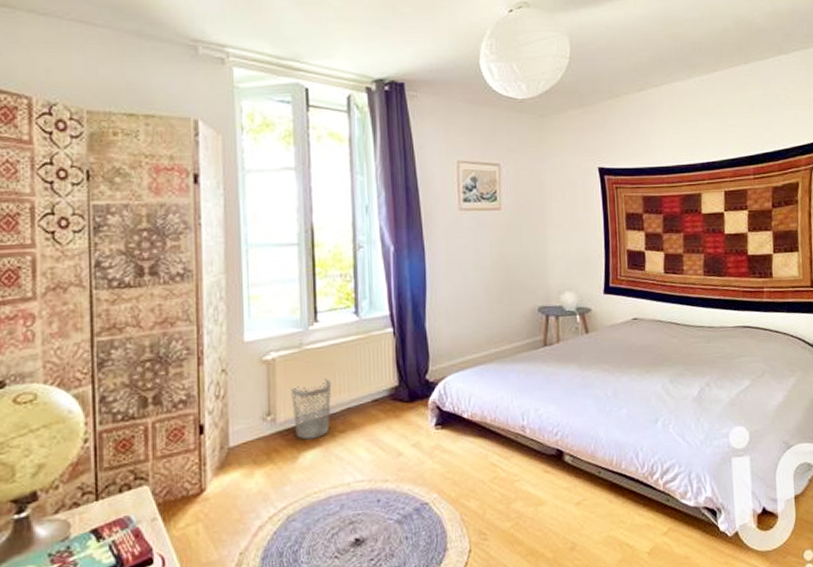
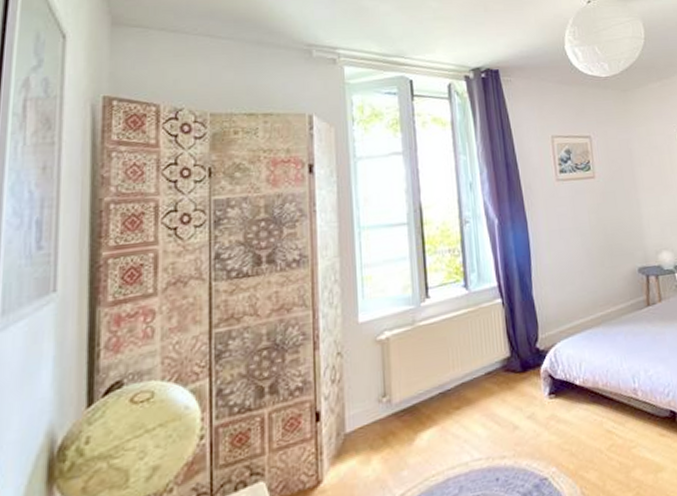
wastebasket: present [291,378,332,440] -> none [405,354,445,420]

